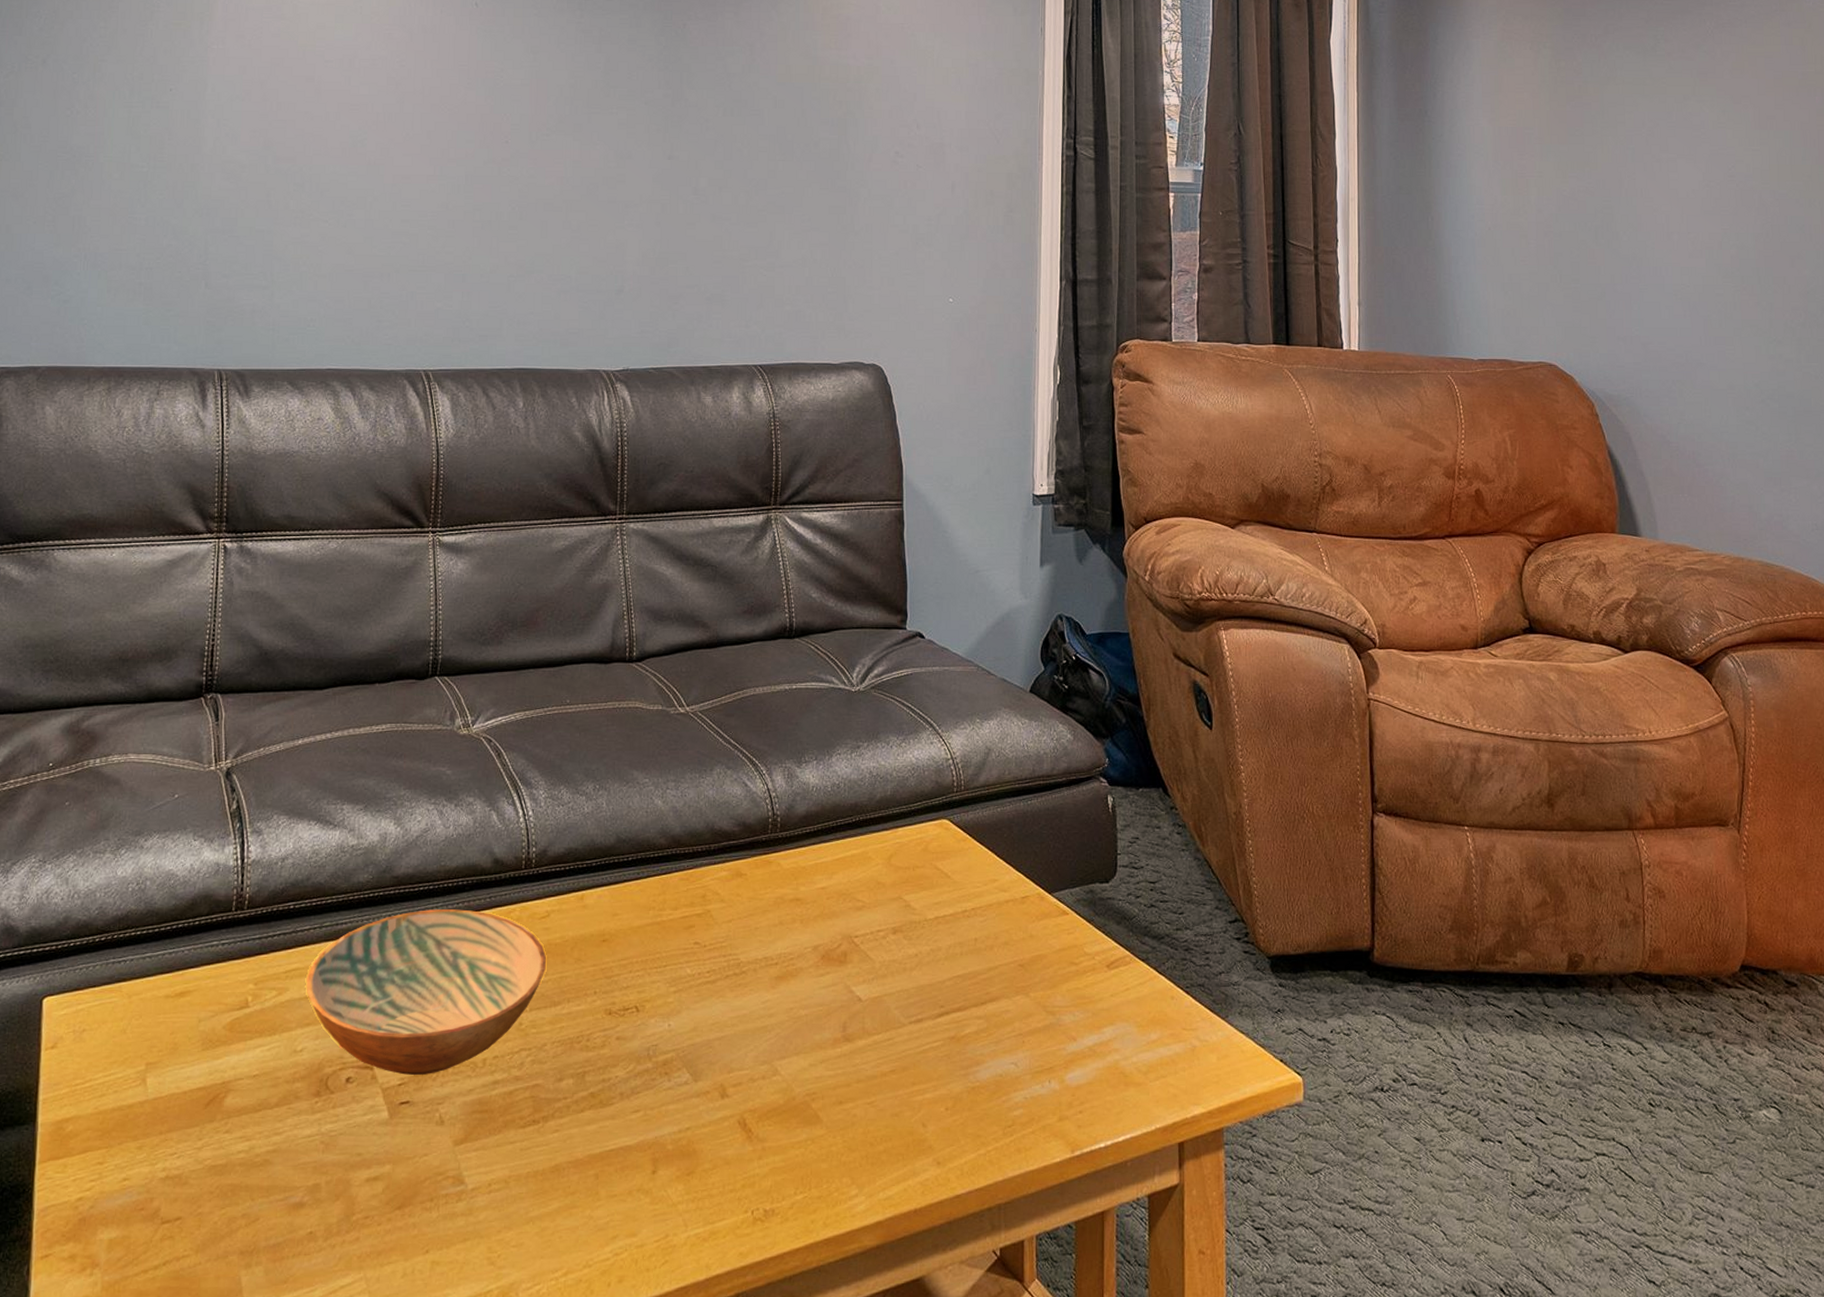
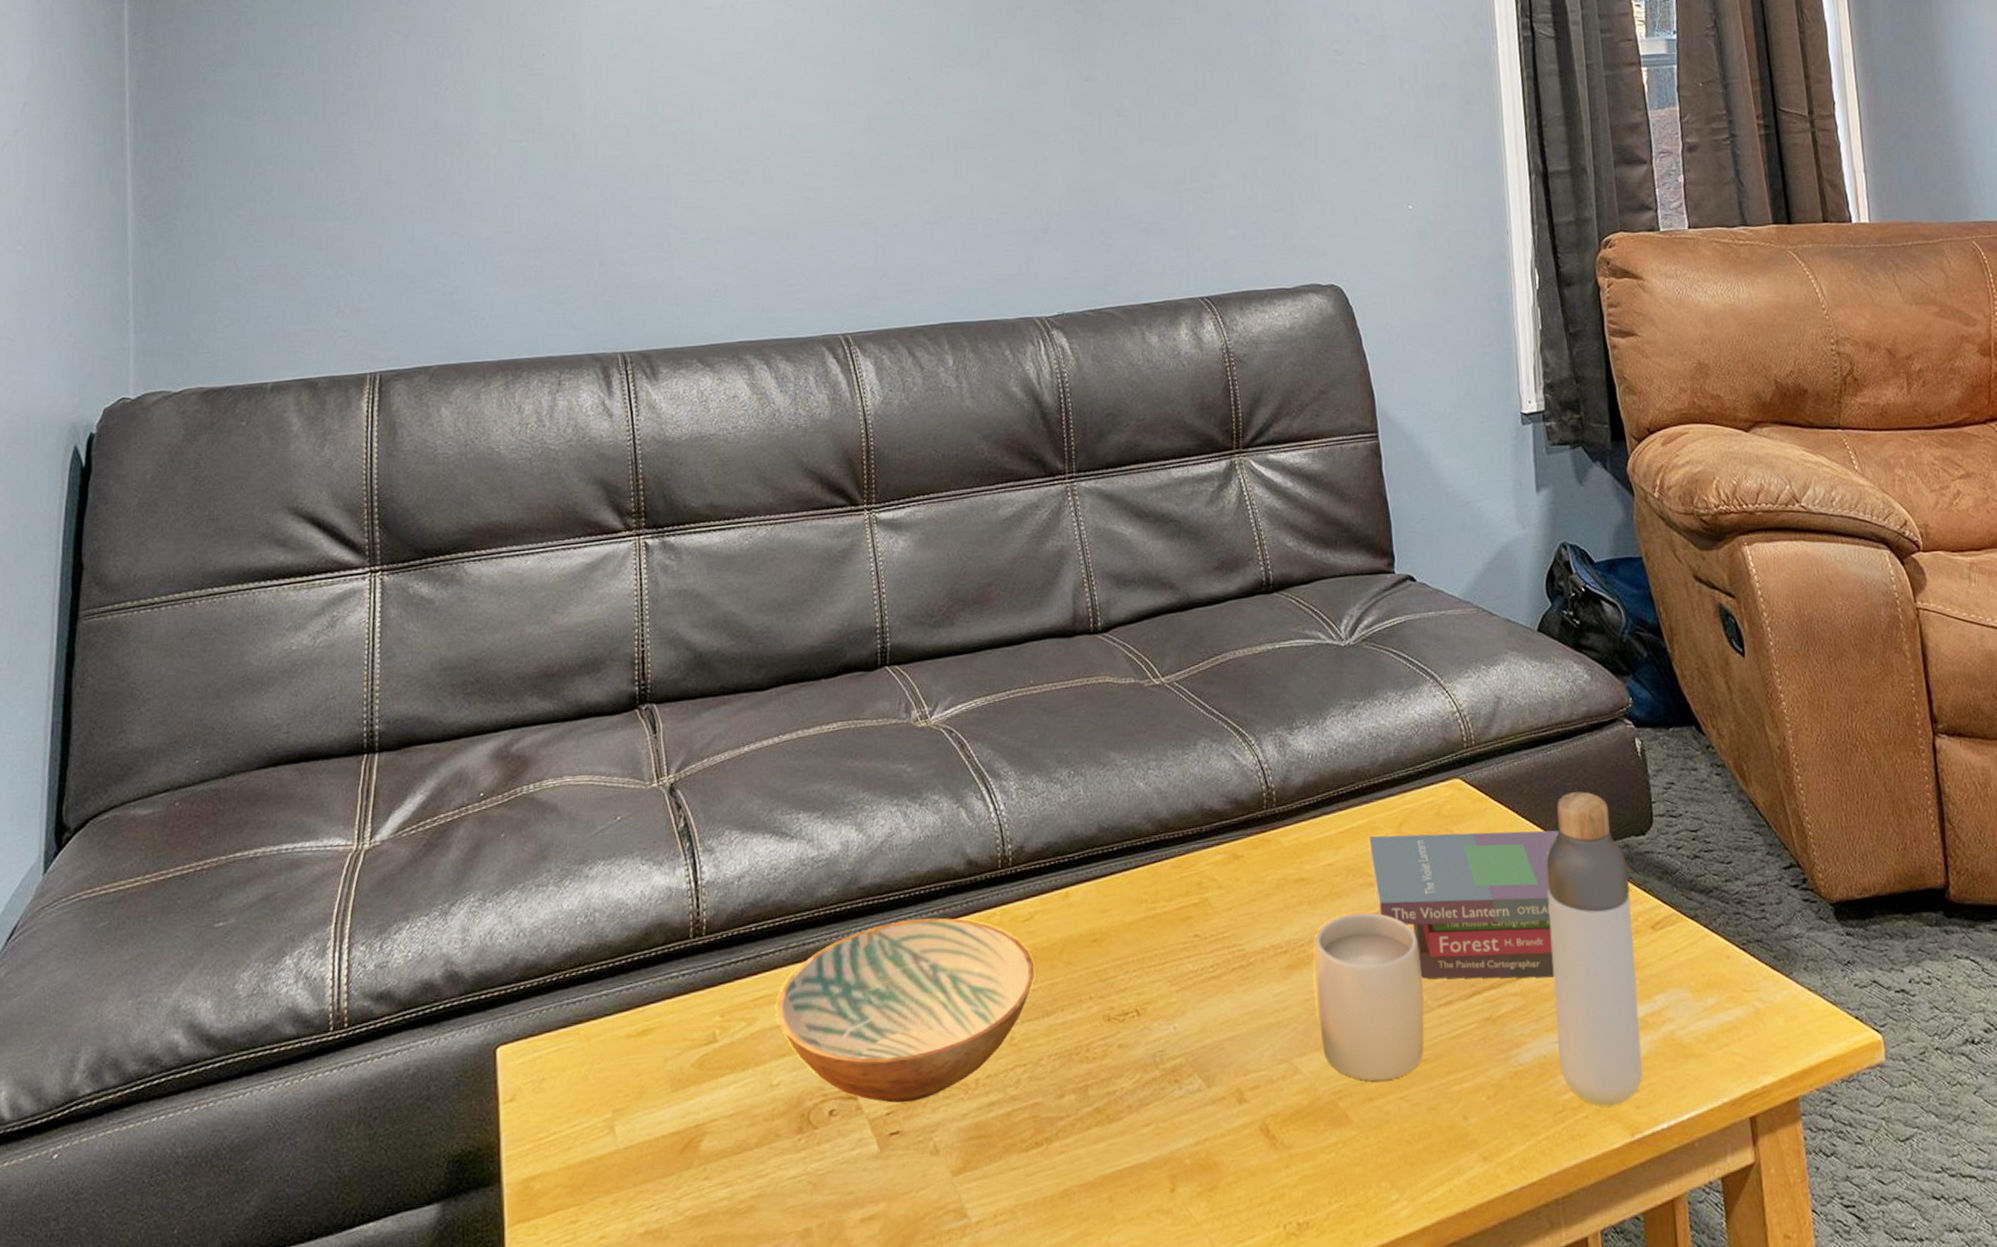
mug: none [800,934,898,1087] -> present [1314,912,1425,1081]
books: none [861,864,1032,1005] -> present [1369,830,1560,979]
bottle: none [1014,839,1091,1123] -> present [1546,791,1643,1106]

